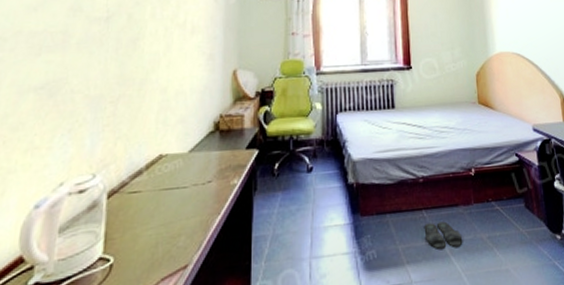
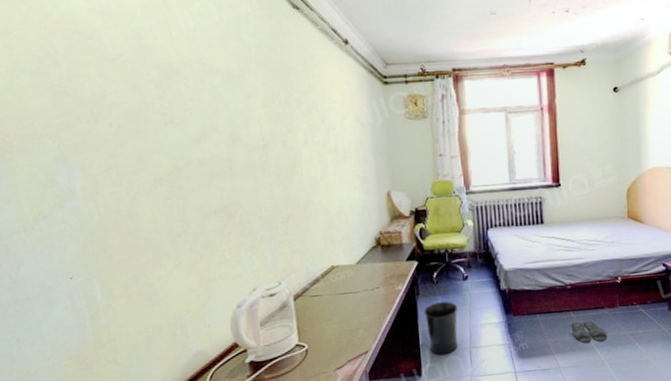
waste bin: none [260,198,300,270] -> present [424,301,458,356]

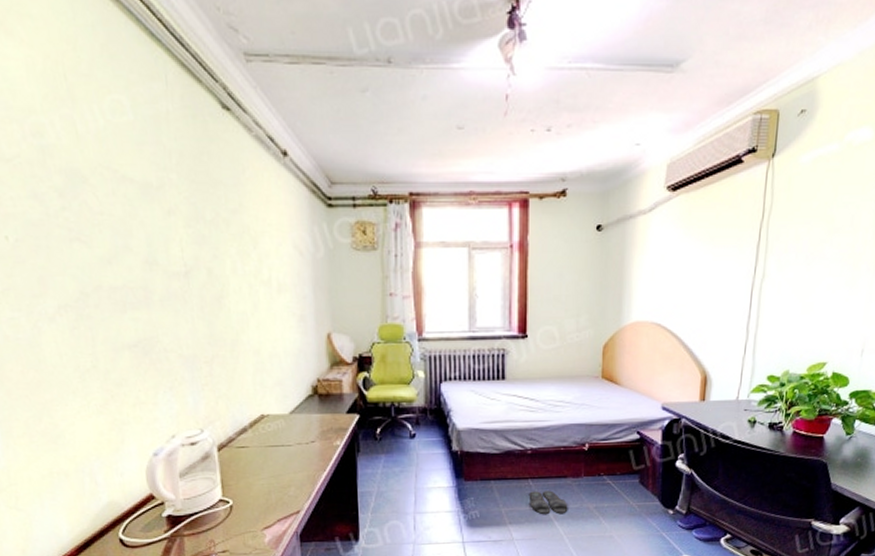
waste bin: present [424,301,458,356] -> none [364,460,403,520]

